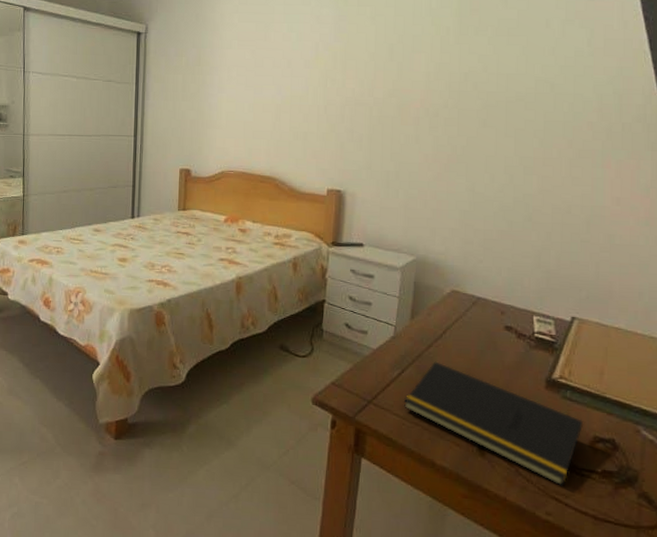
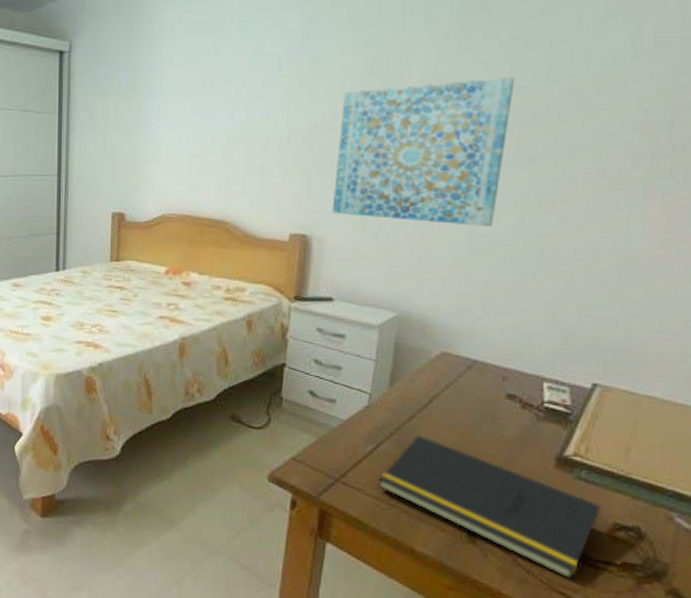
wall art: none [361,66,502,186] -> present [332,77,516,227]

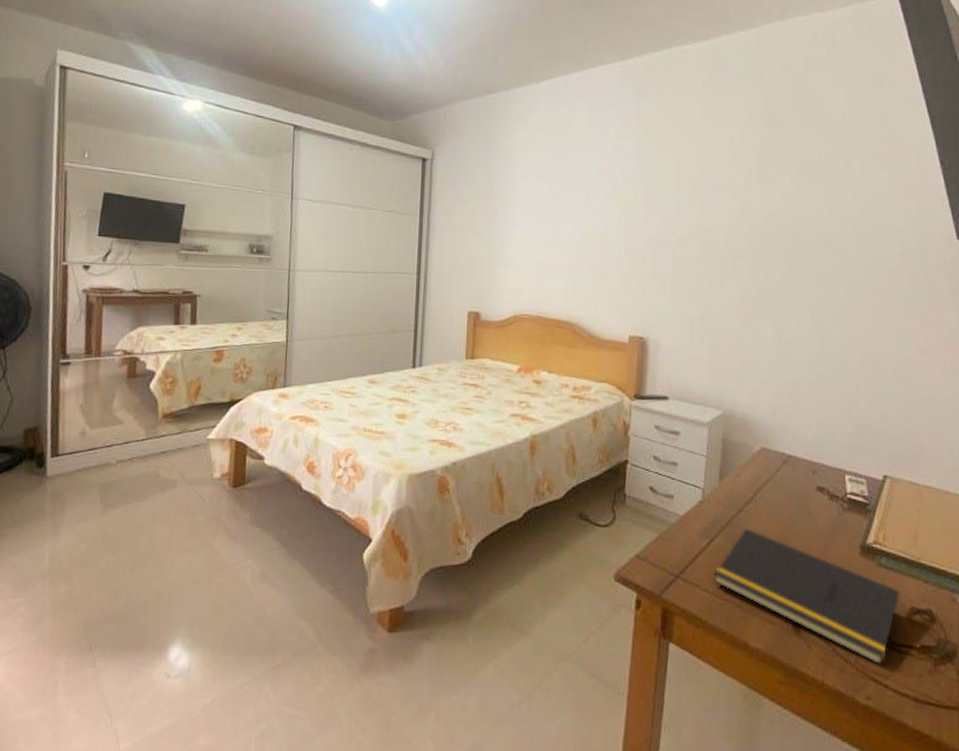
wall art: present [332,77,516,227] -> none [664,206,805,334]

